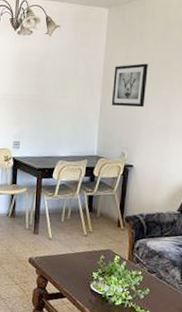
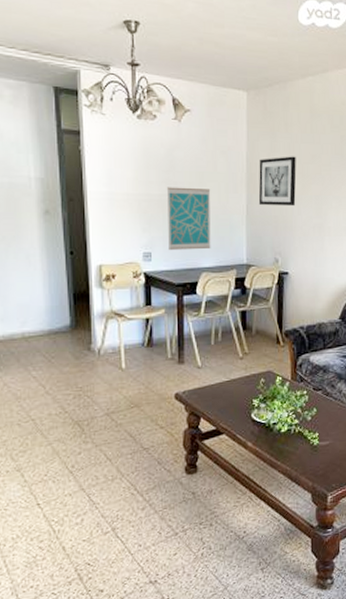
wall art: none [33,89,71,141] -> present [167,187,211,250]

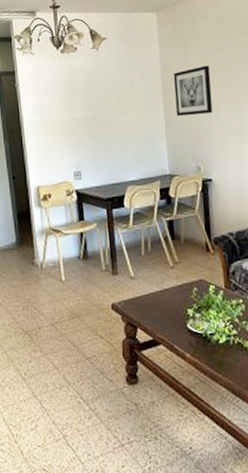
wall art: present [167,187,211,250] -> none [91,107,134,167]

